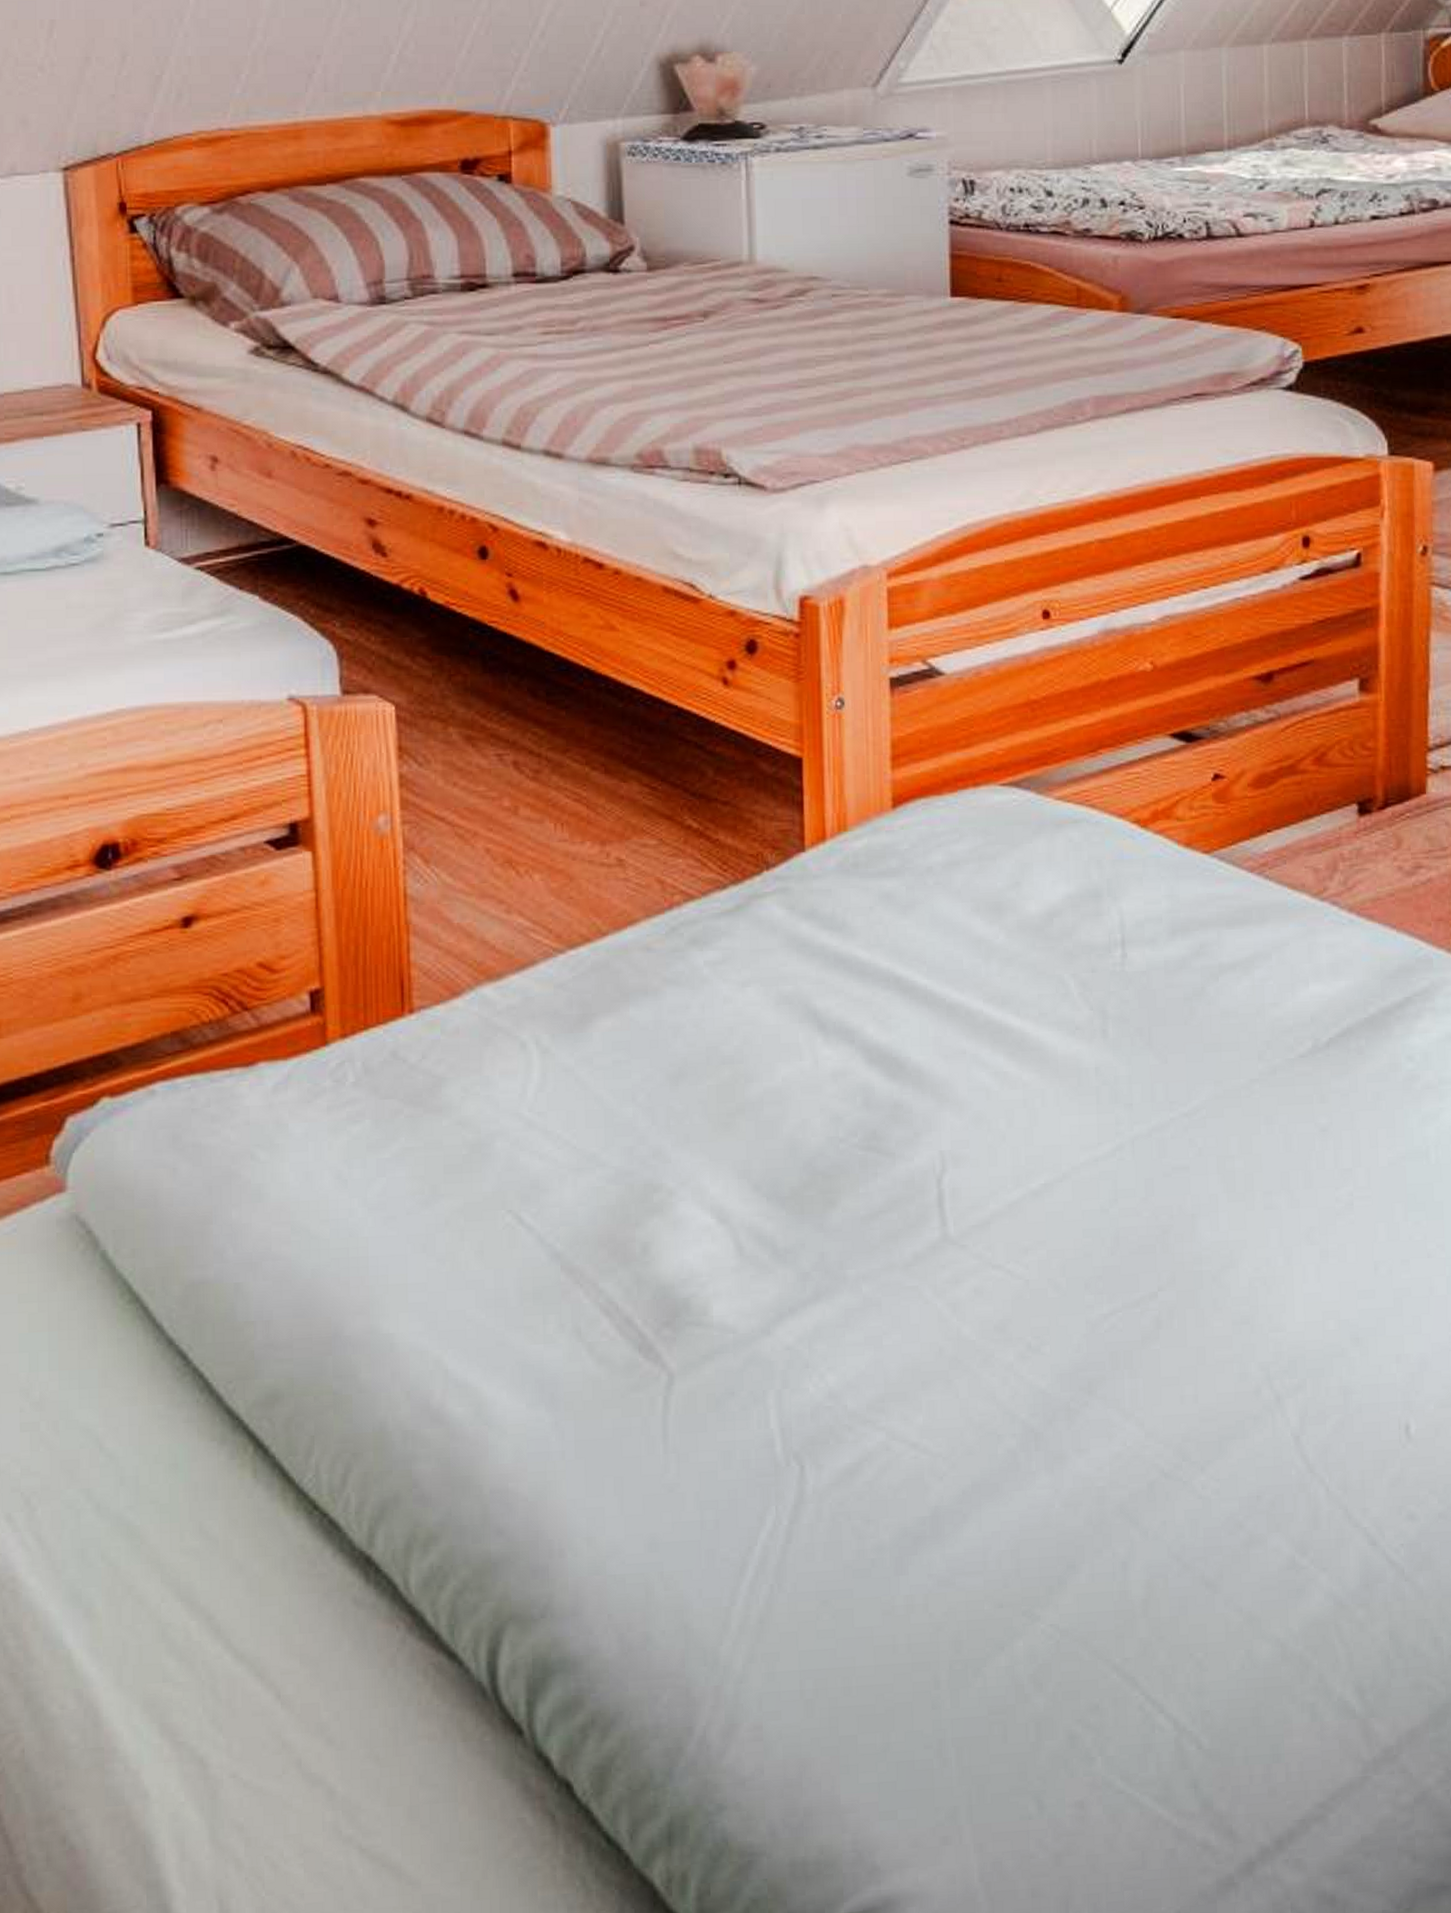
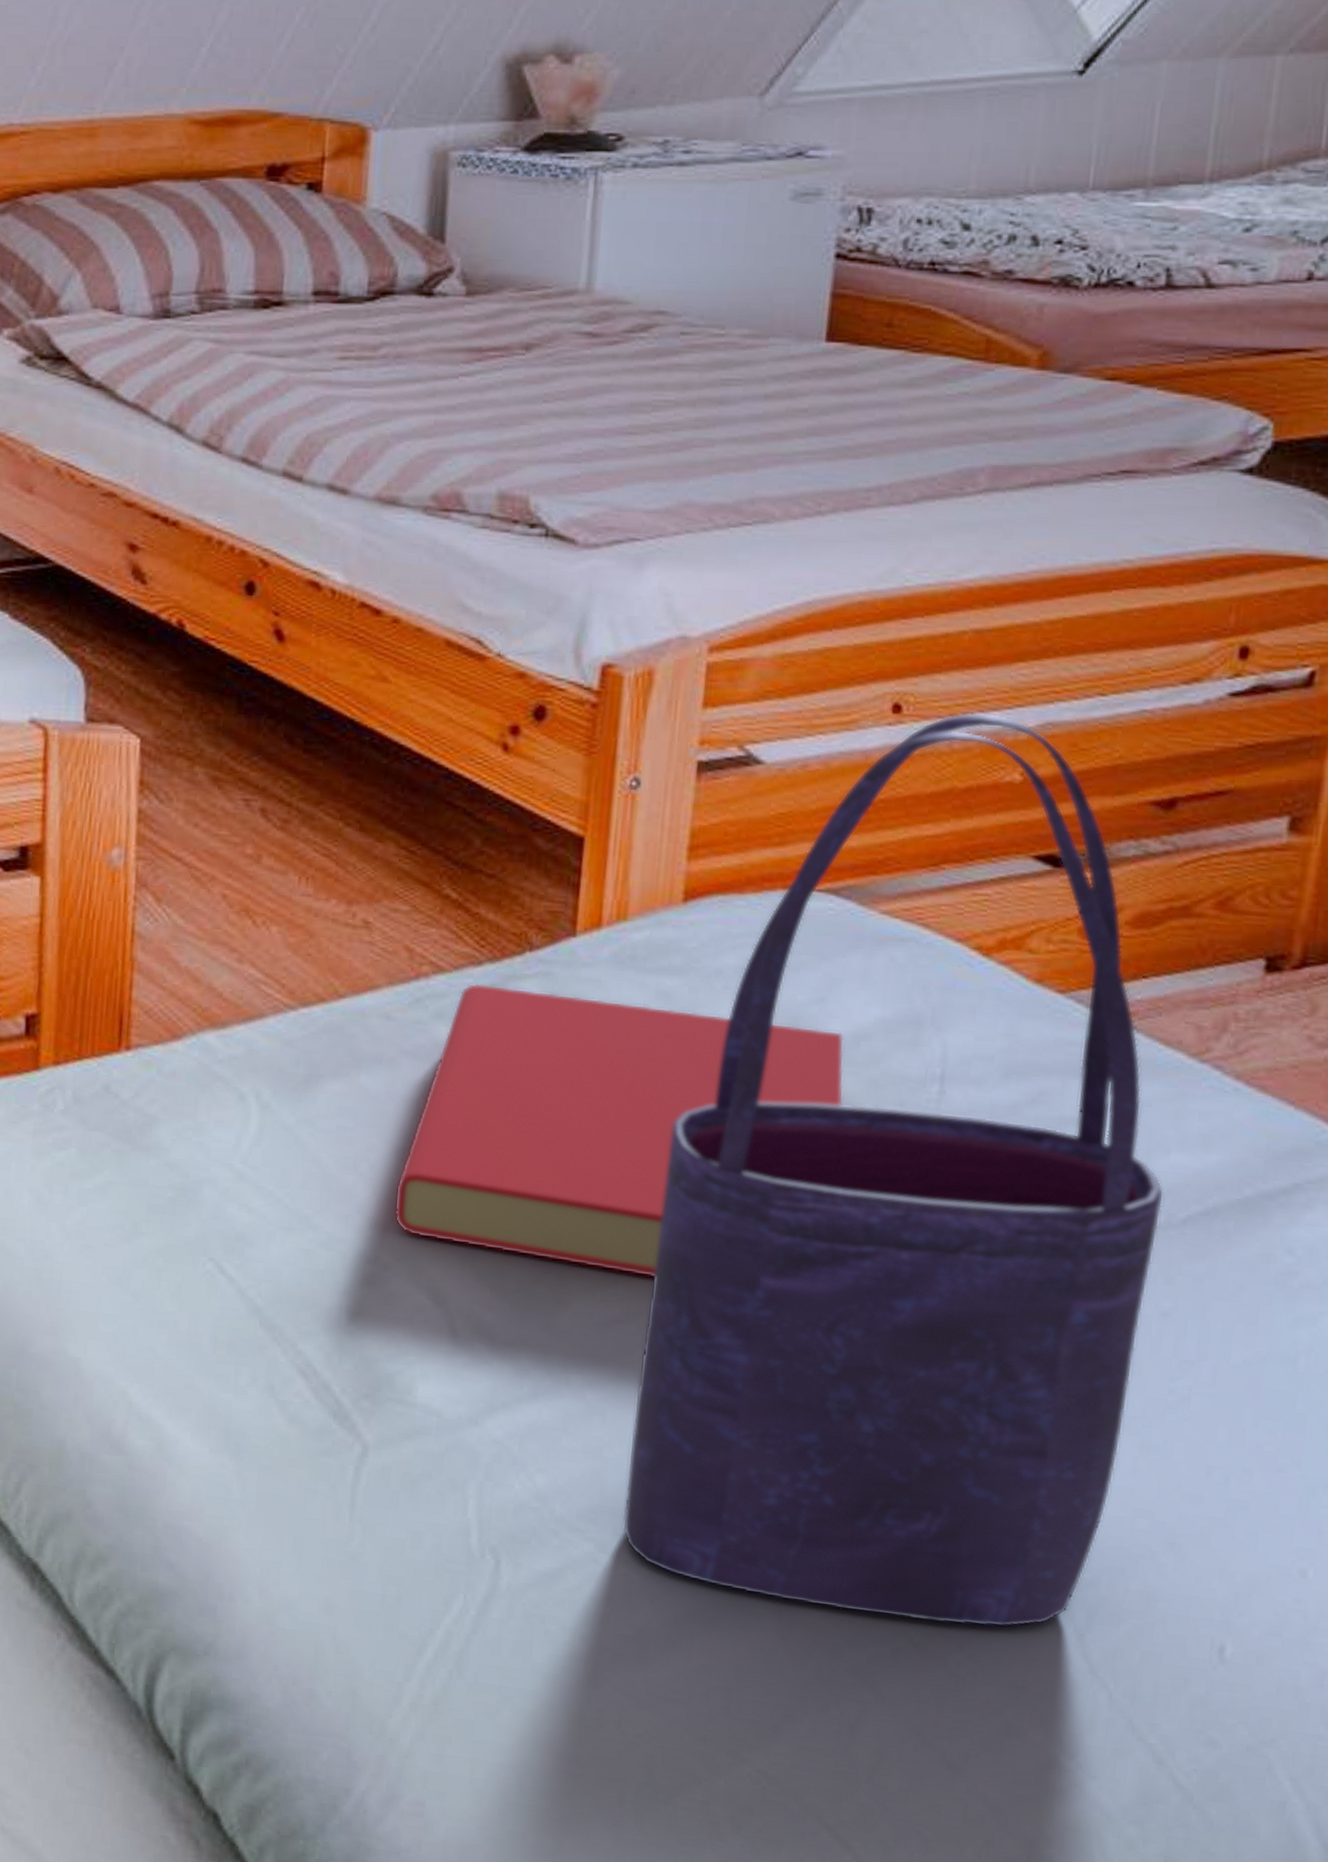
book: none [672,905,1046,1166] -> present [393,983,845,1278]
tote bag: none [904,611,1310,1455] -> present [622,711,1165,1628]

